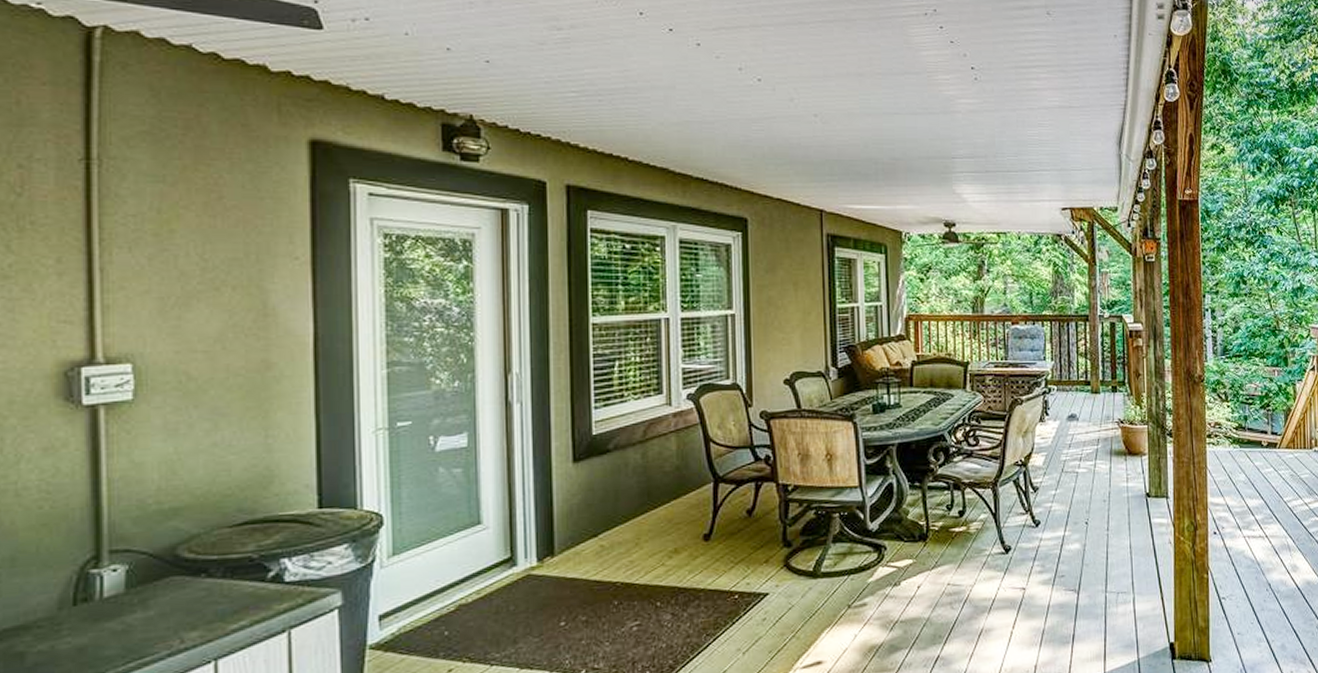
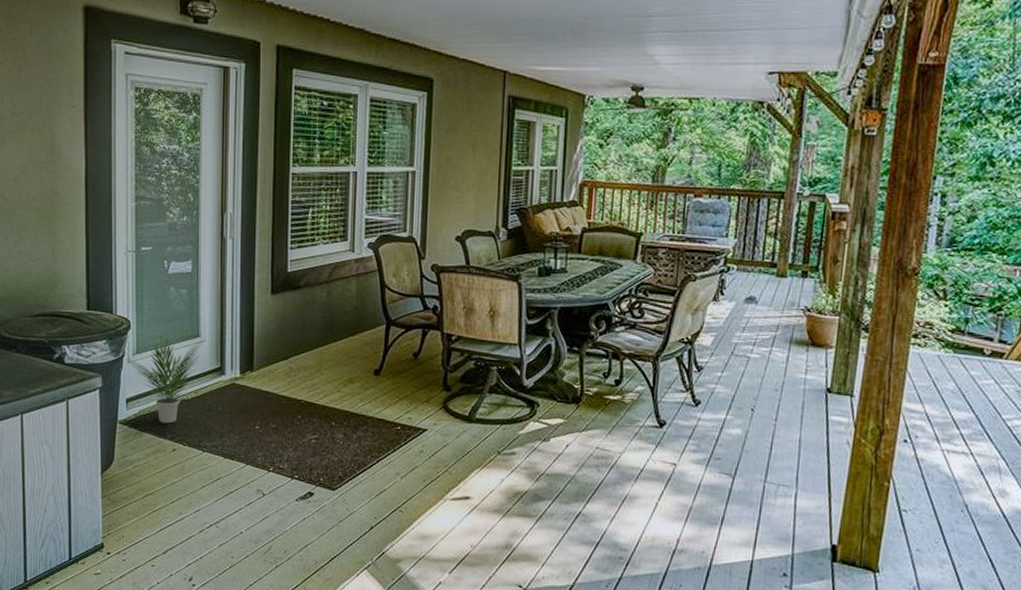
potted plant: none [376,528,485,639] -> present [125,335,203,424]

